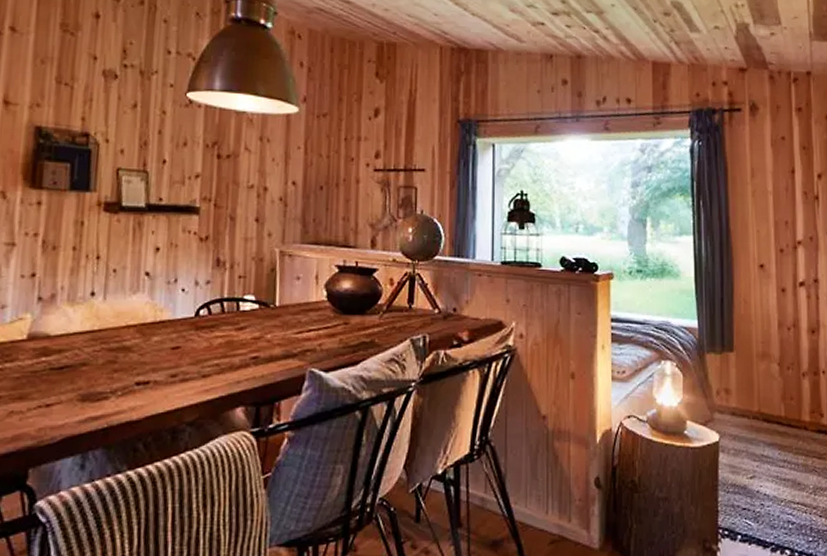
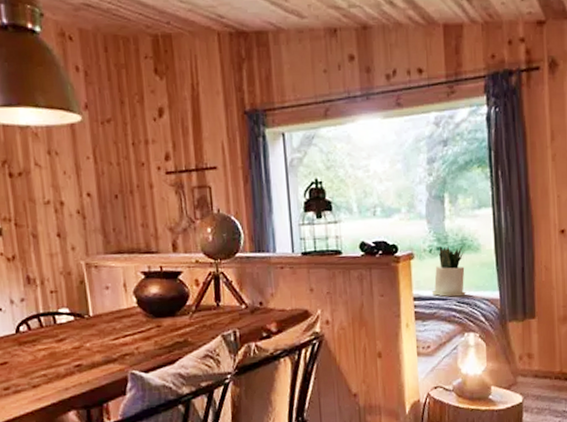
planter: none [629,269,665,322] -> present [431,246,466,297]

